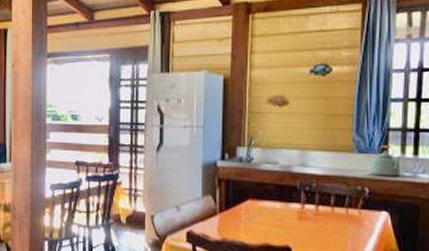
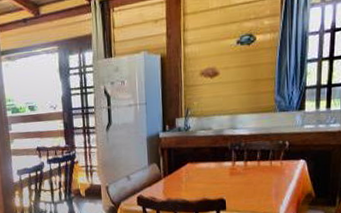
kettle: present [368,144,401,177] -> none [288,102,316,130]

